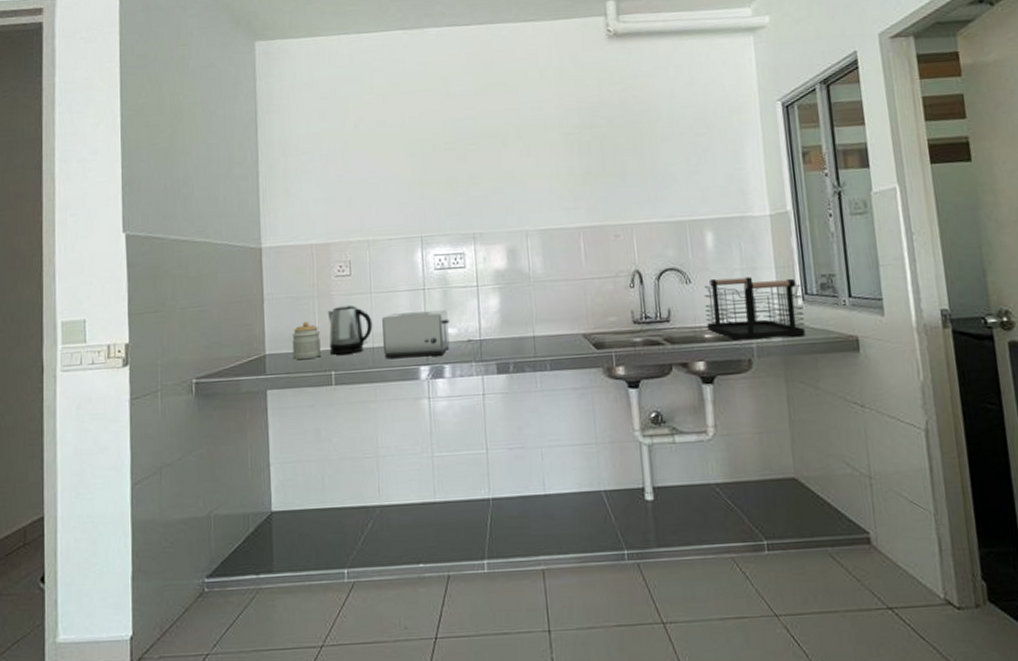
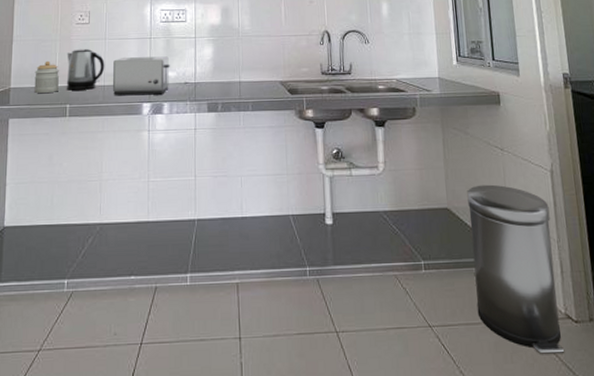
dish rack: present [704,277,806,341] -> none [379,40,459,92]
pedal bin: none [819,448,945,647] -> present [467,184,565,355]

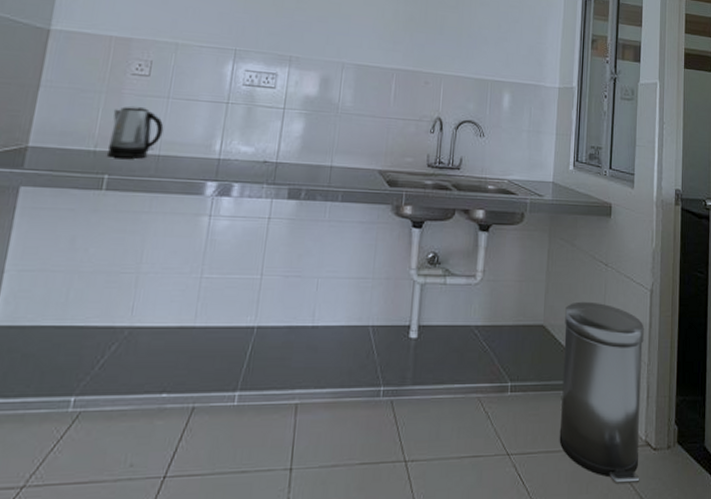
jar: present [34,60,60,94] -> none [61,116,102,159]
toaster: present [112,56,170,96] -> none [169,122,248,173]

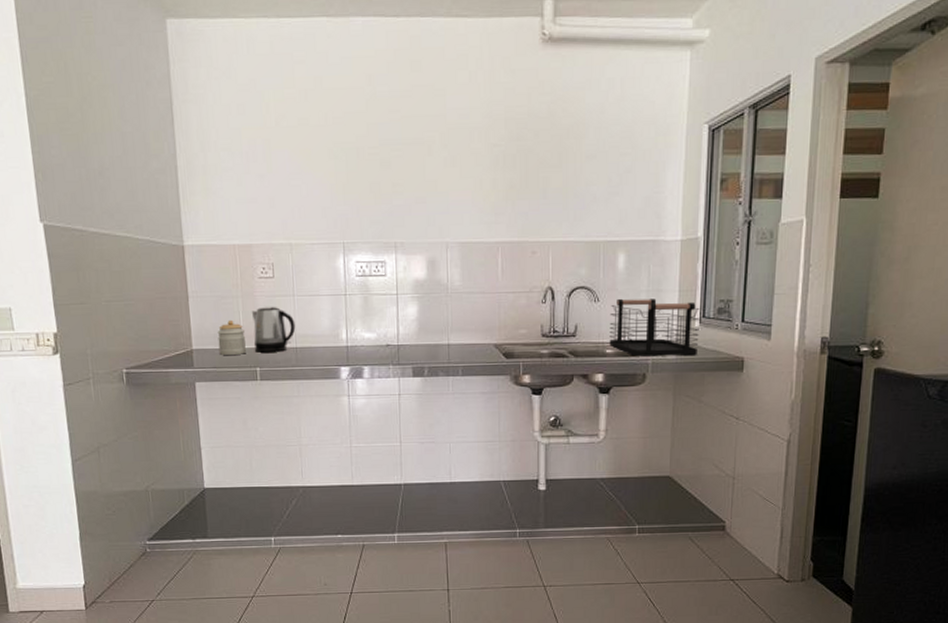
jar: none [61,116,102,159] -> present [217,319,247,356]
dish rack: none [491,135,574,198] -> present [609,298,700,357]
pedal bin: present [559,301,644,485] -> none [688,453,779,609]

